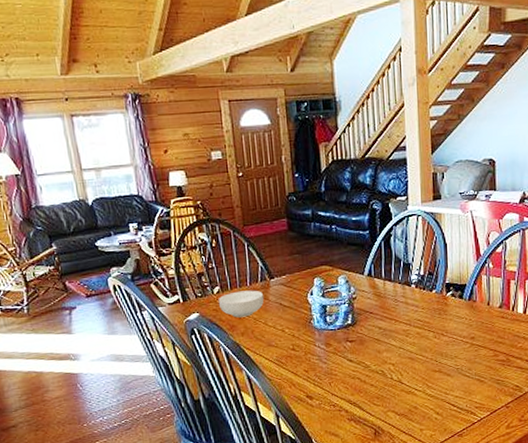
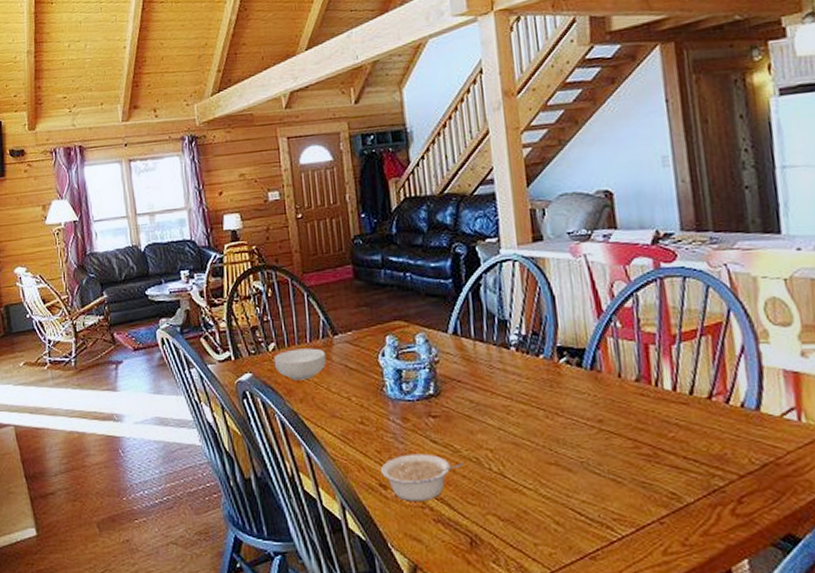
legume: none [308,370,373,407] -> present [381,453,464,502]

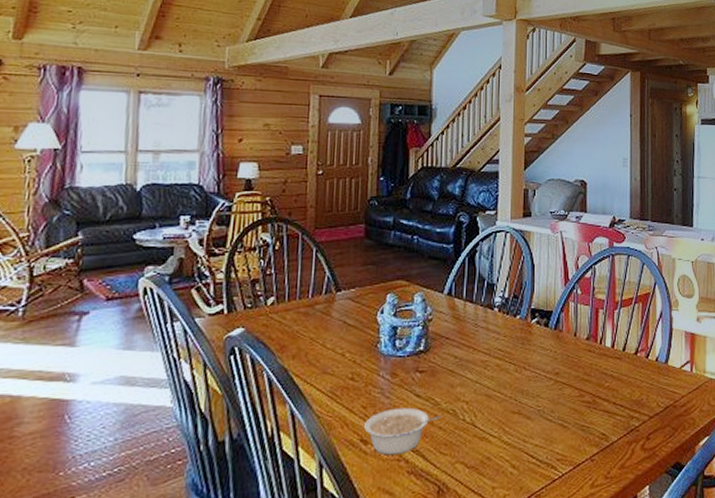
cereal bowl: present [273,348,327,381] -> none [270,303,327,336]

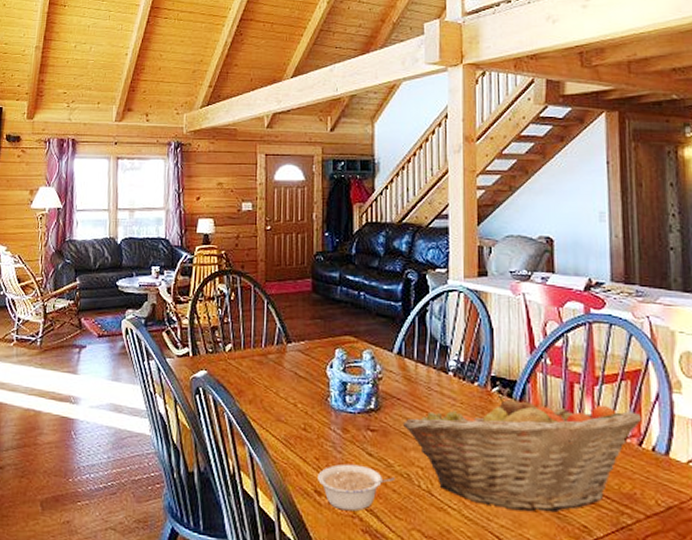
fruit basket: none [451,325,649,430] -> present [403,394,642,513]

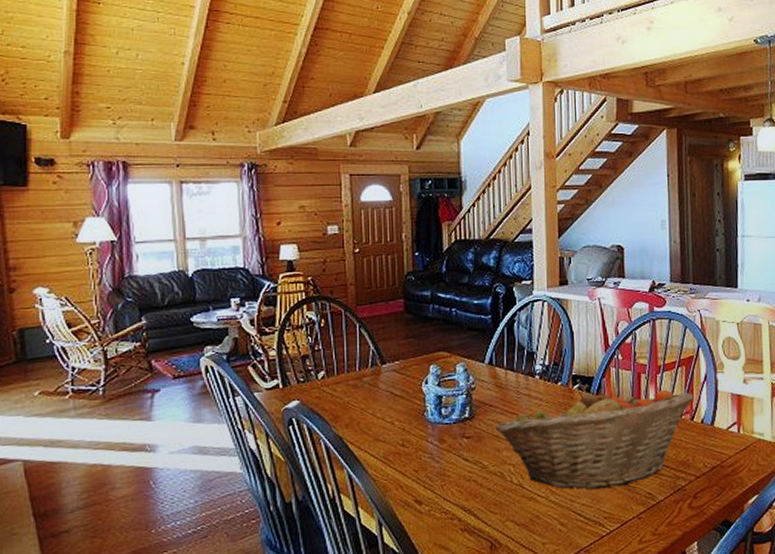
legume: present [318,463,396,512] -> none [418,470,490,515]

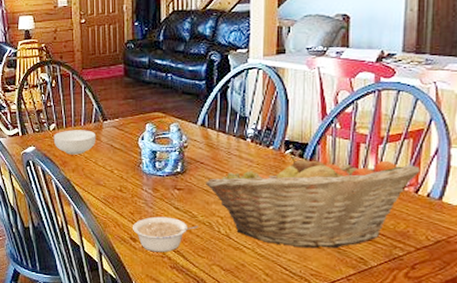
cereal bowl: none [322,376,374,407] -> present [53,130,96,155]
legume: none [418,470,490,515] -> present [133,216,199,253]

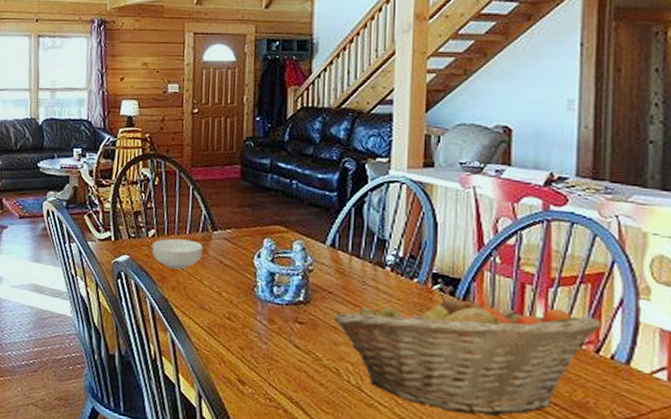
legume: present [133,216,199,253] -> none [242,355,324,403]

